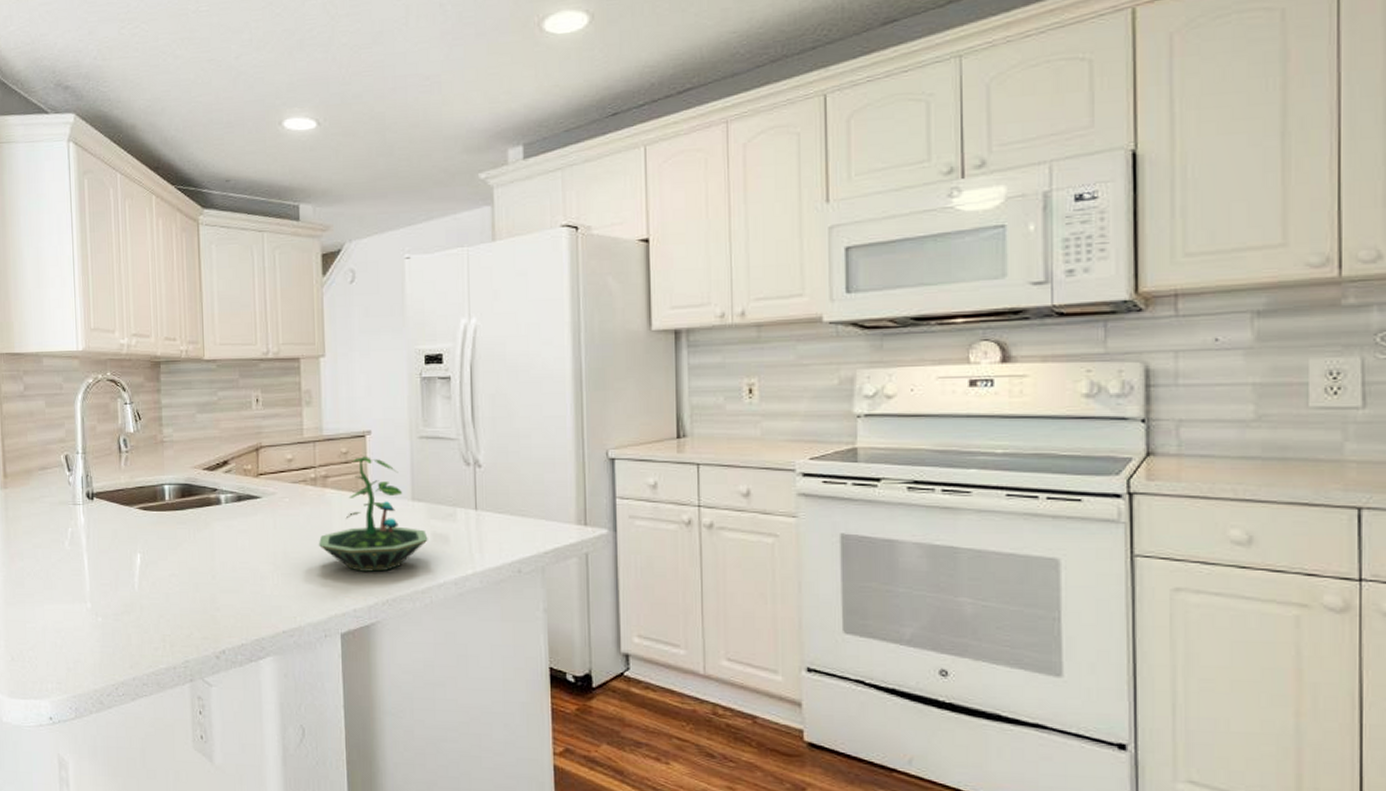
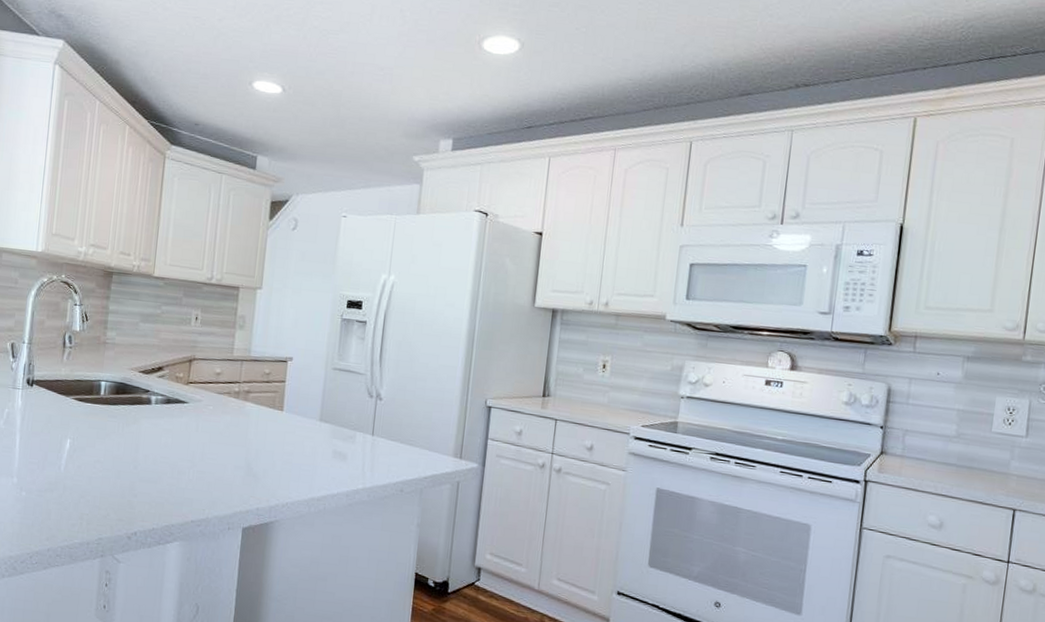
terrarium: present [318,456,428,572] -> none [233,379,329,479]

